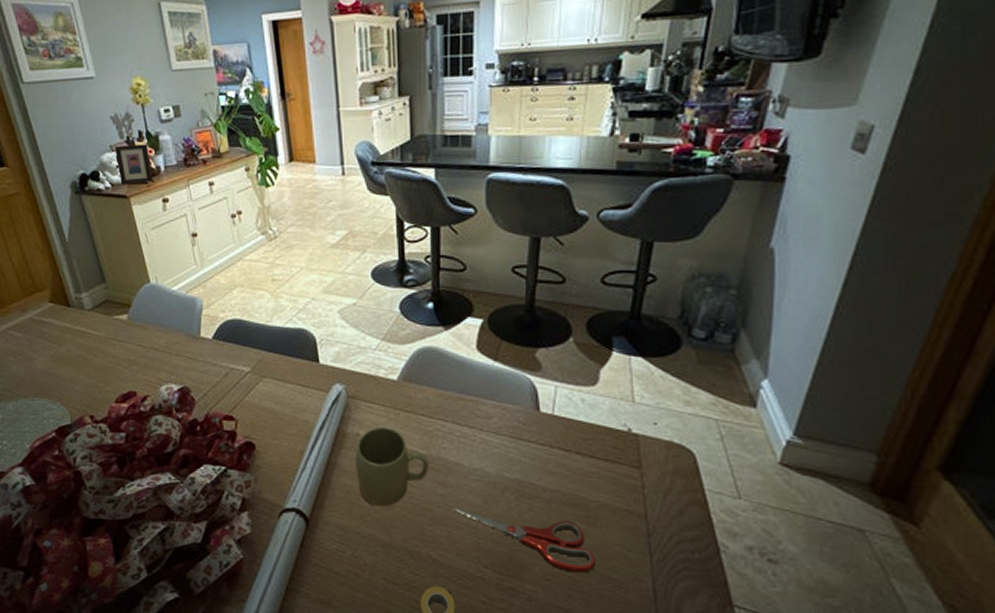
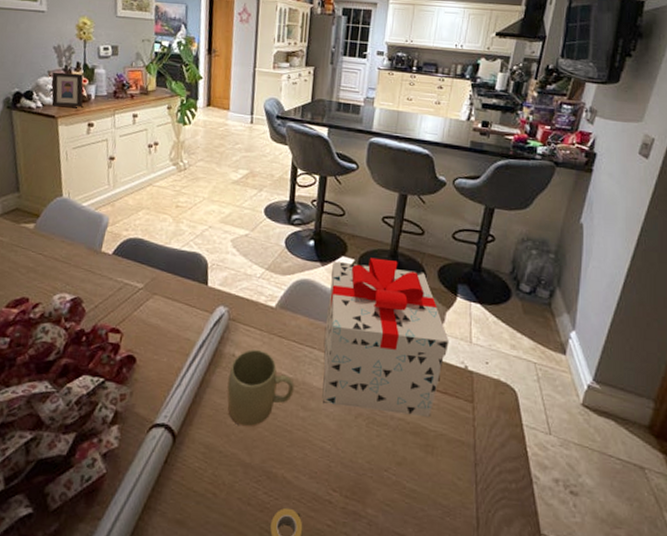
scissors: present [452,508,596,573] -> none [309,431,430,499]
gift box: none [456,315,606,486] -> present [322,257,449,417]

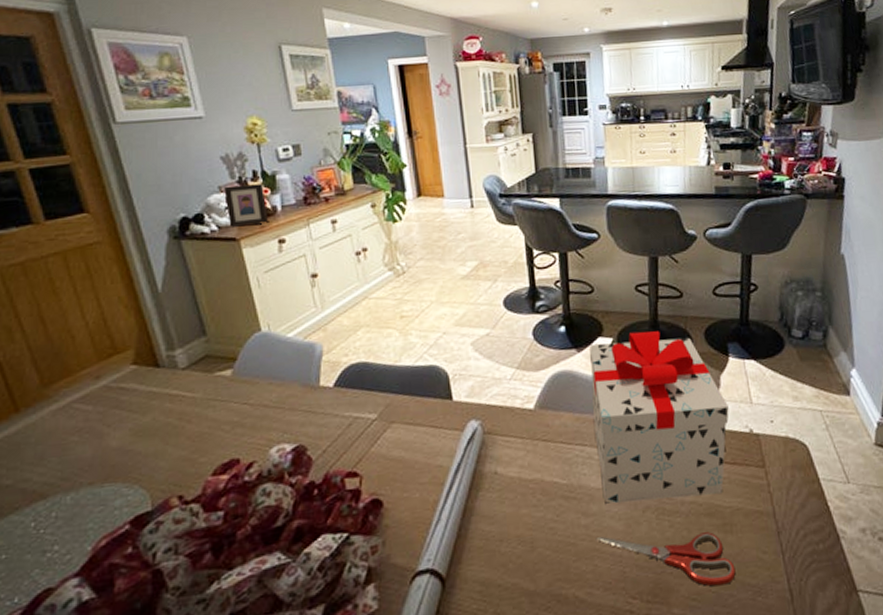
mug: present [227,349,294,427] -> none [494,459,571,551]
scissors: none [309,431,430,499] -> present [595,532,736,587]

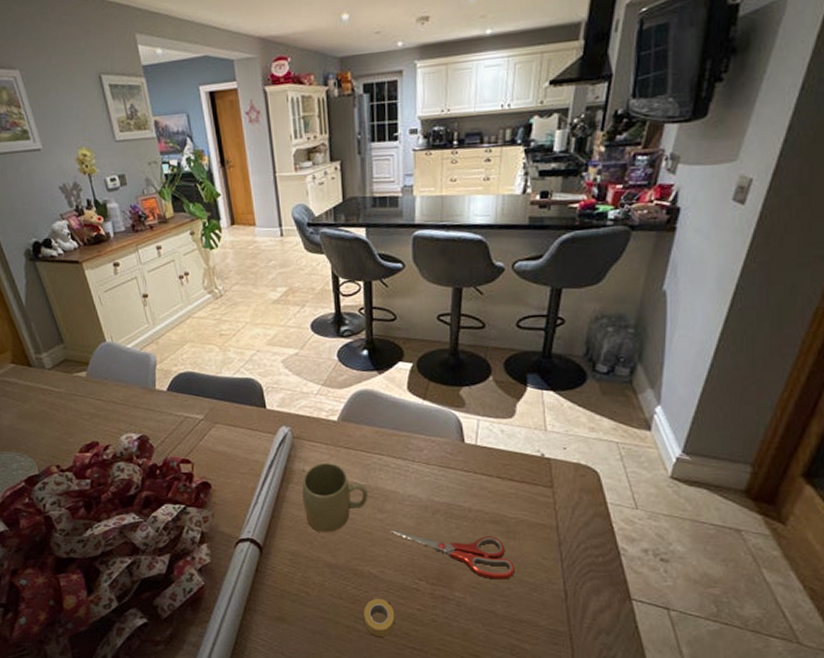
picture frame: present [224,183,268,227] -> none [65,212,103,251]
mug: none [494,459,571,551] -> present [302,462,368,533]
gift box: present [589,331,729,504] -> none [390,358,522,506]

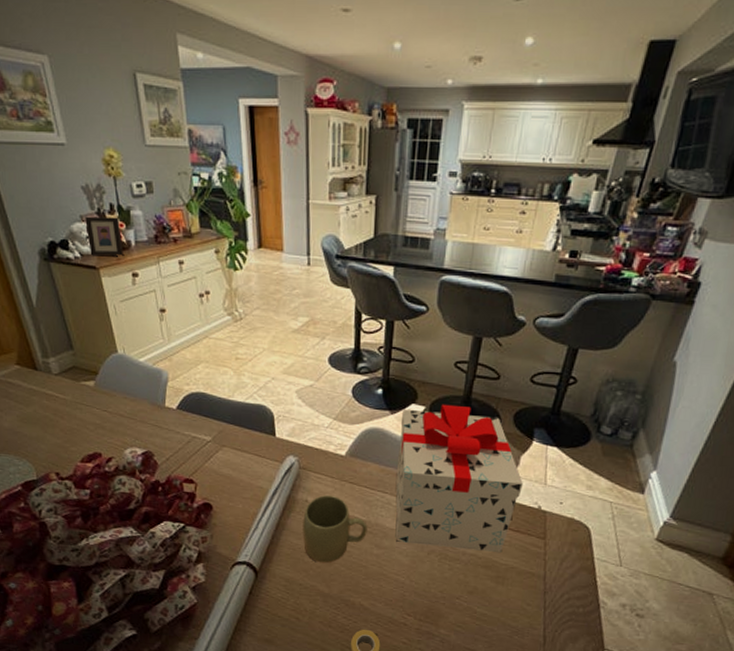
picture frame: none [65,212,103,251] -> present [85,216,123,256]
scissors: present [389,530,515,580] -> none [384,566,500,622]
gift box: none [390,358,522,506] -> present [395,404,523,552]

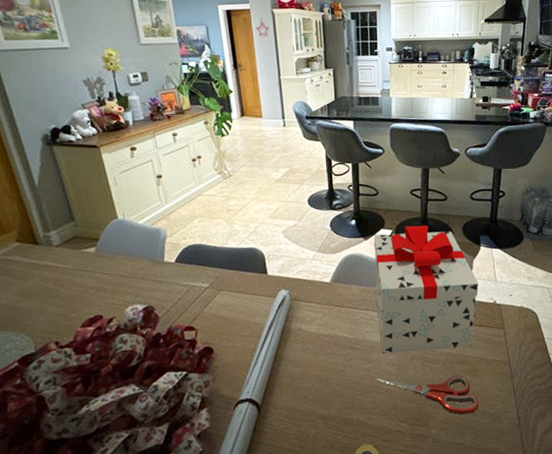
picture frame: present [85,216,123,256] -> none [86,103,122,137]
mug: present [302,494,368,564] -> none [298,320,357,387]
scissors: none [384,566,500,622] -> present [375,375,479,415]

